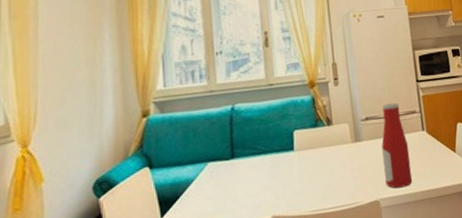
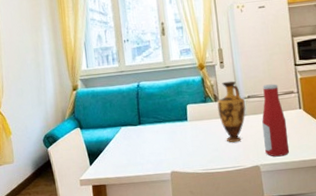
vase: none [330,100,363,174] -> present [217,81,246,142]

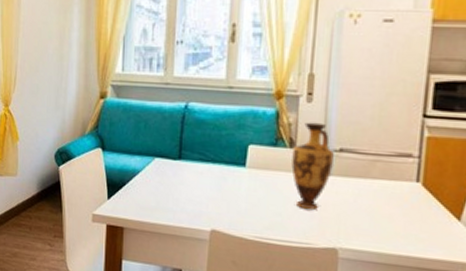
bottle: present [262,84,290,157] -> none [351,137,392,244]

